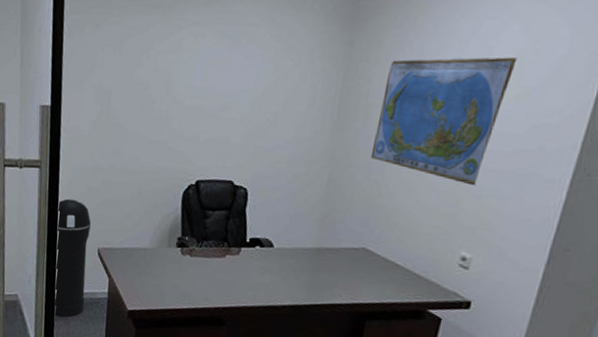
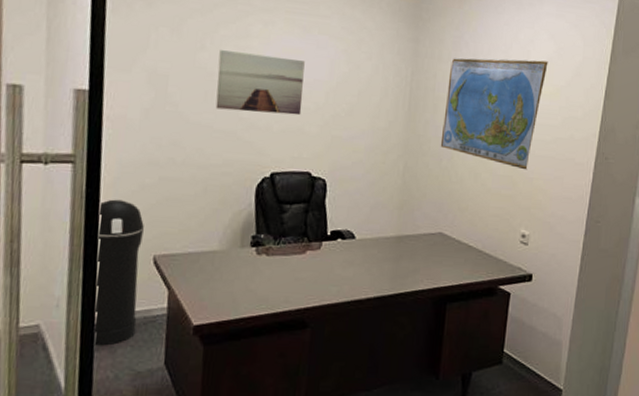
wall art: none [149,65,232,126] -> present [215,50,305,116]

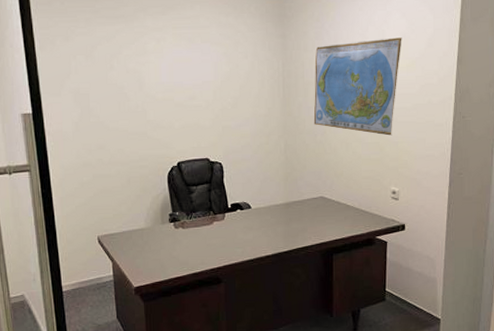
trash can: present [92,199,144,346] -> none [51,195,93,308]
wall art: present [215,50,305,116] -> none [125,66,196,116]

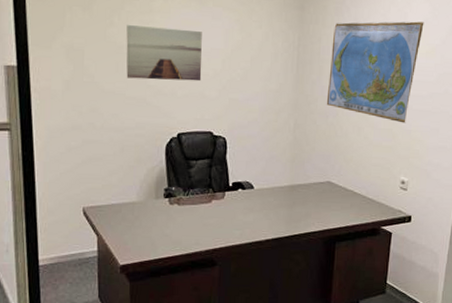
wall art: none [125,66,196,116] -> present [126,25,202,82]

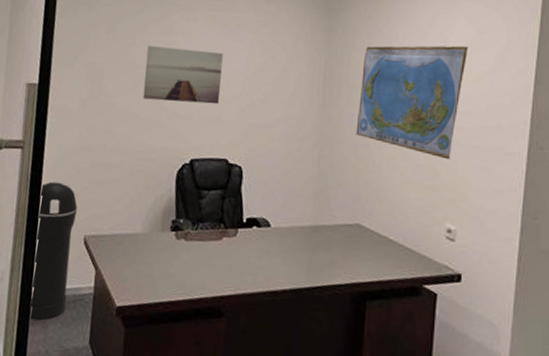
trash can: none [33,160,73,283] -> present [28,181,78,321]

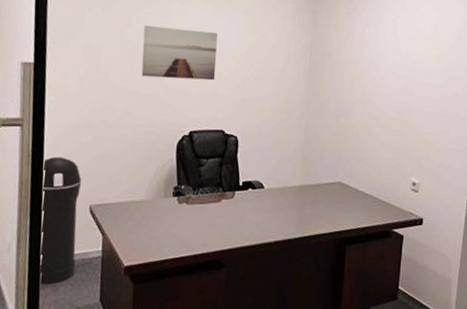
world map: present [355,45,469,160] -> none [337,26,433,125]

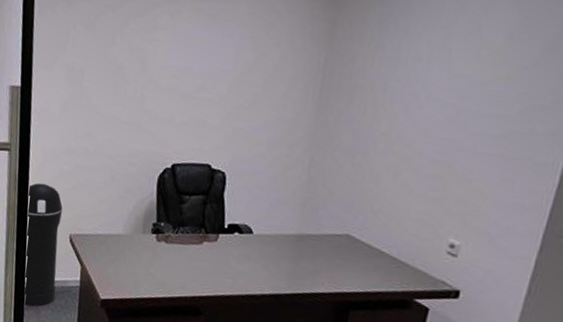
wall art: present [141,25,218,81] -> none [123,44,209,107]

